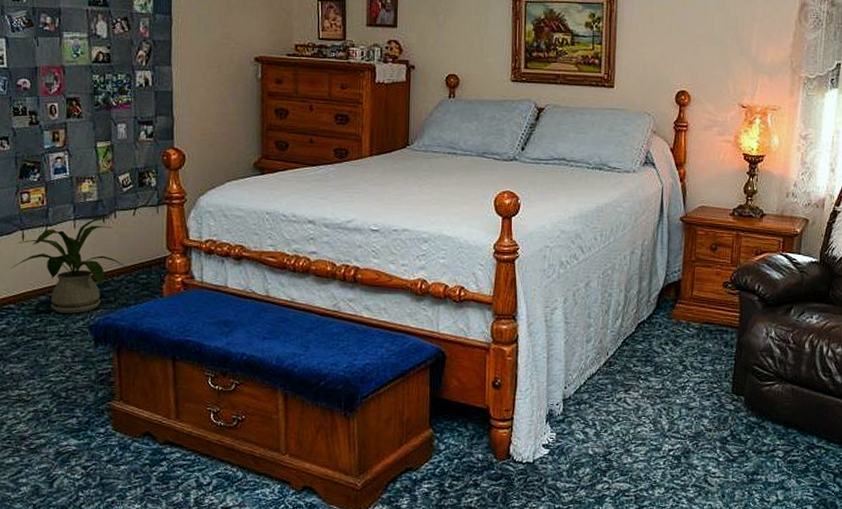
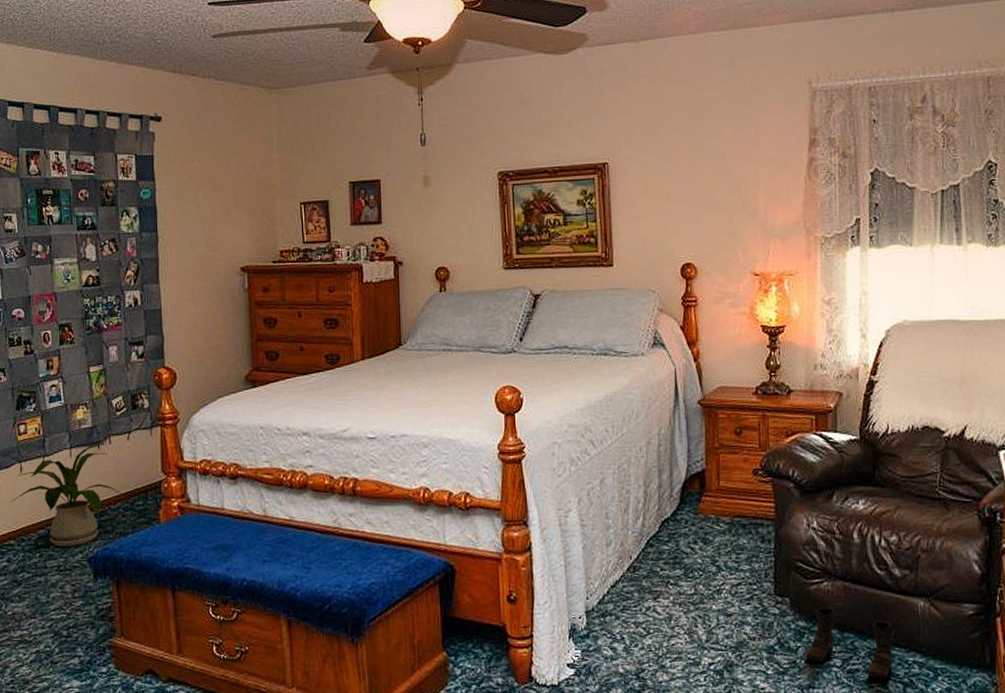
boots: none [753,406,831,470] -> present [805,607,894,679]

